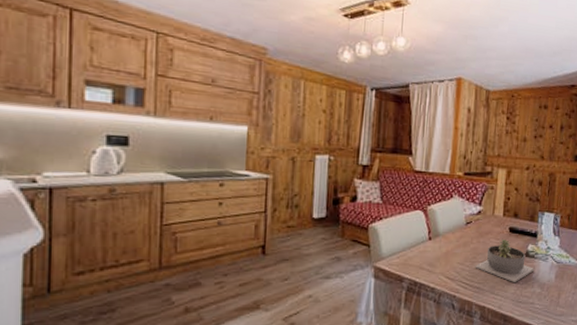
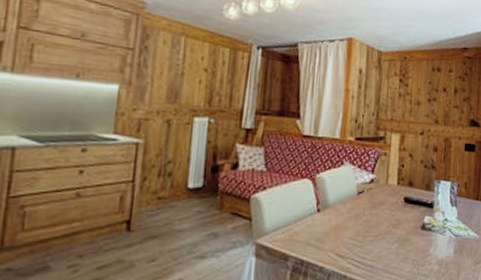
succulent planter: present [475,238,535,282] -> none [367,209,432,259]

